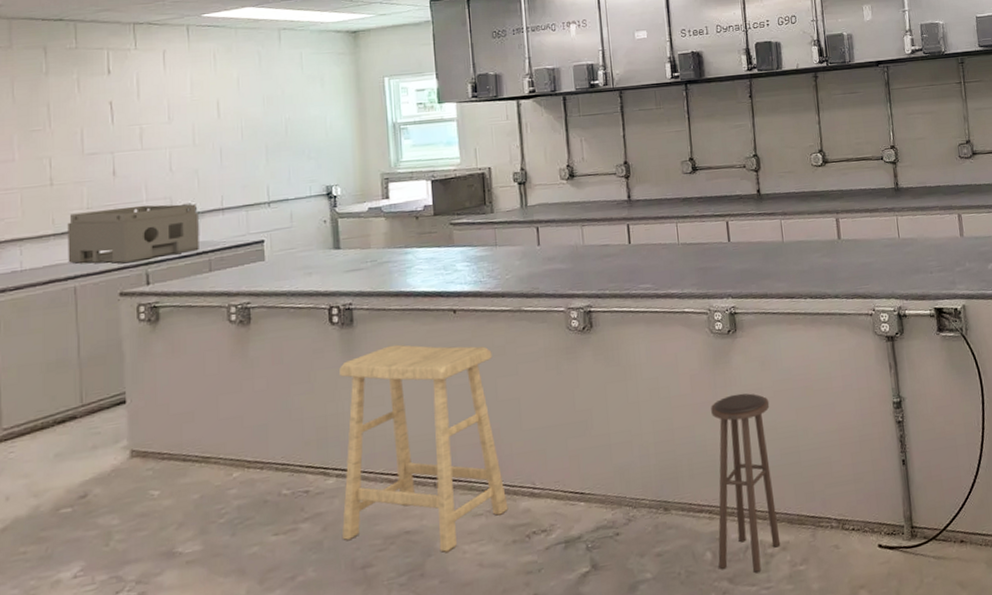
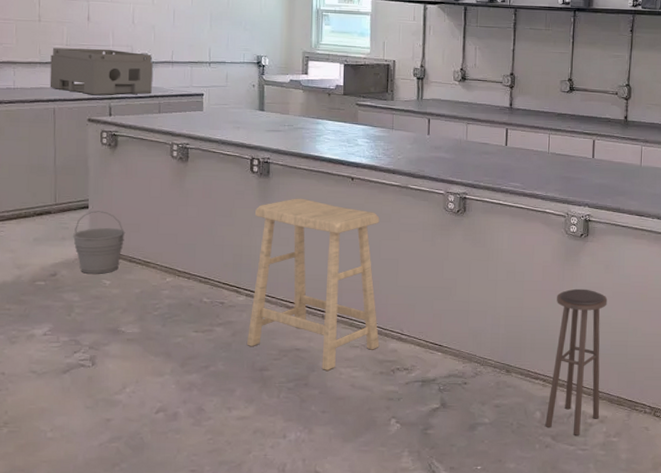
bucket: none [106,403,176,487] -> present [72,211,126,274]

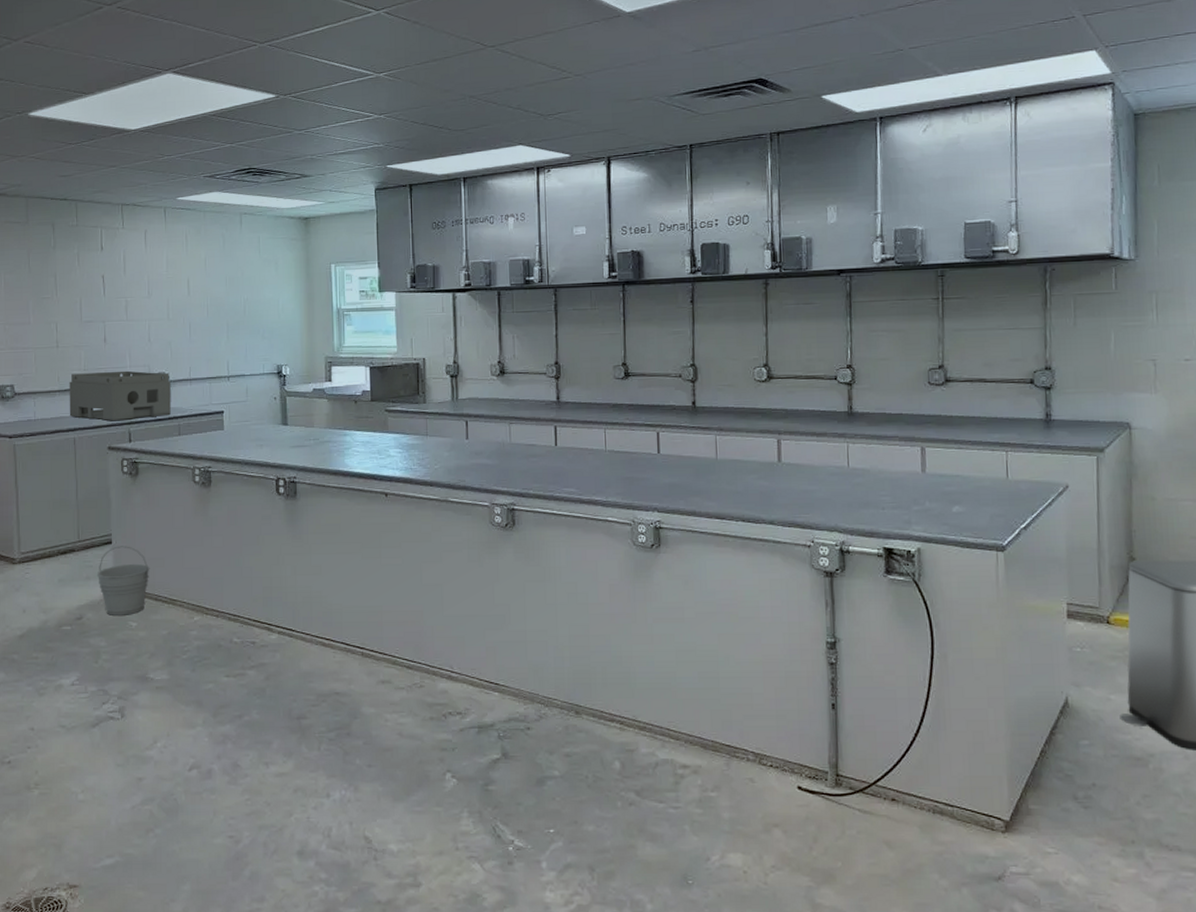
stool: present [247,198,380,370] -> none [282,520,428,717]
stool: present [545,288,608,435] -> none [626,610,692,790]

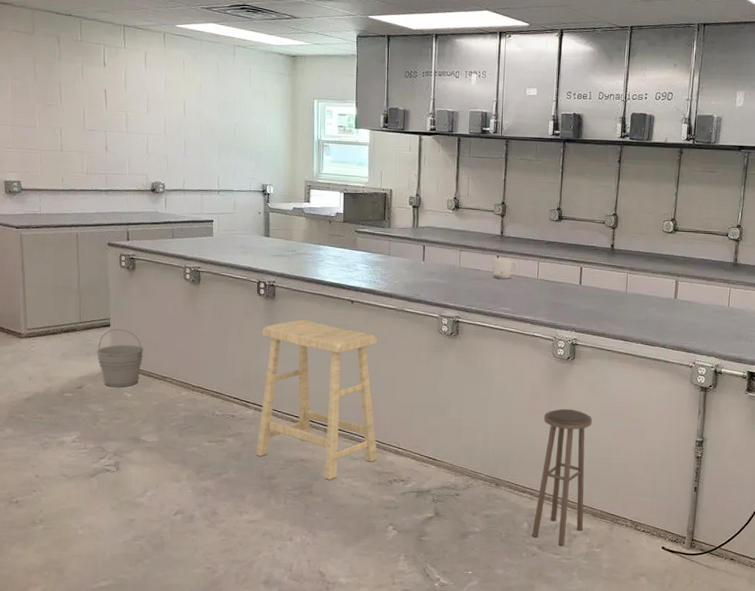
storage bin: present [69,370,171,422] -> none [72,176,166,222]
stool: none [282,520,428,717] -> present [256,319,378,480]
mug: none [550,427,581,454] -> present [492,257,519,279]
stool: none [626,610,692,790] -> present [532,408,593,546]

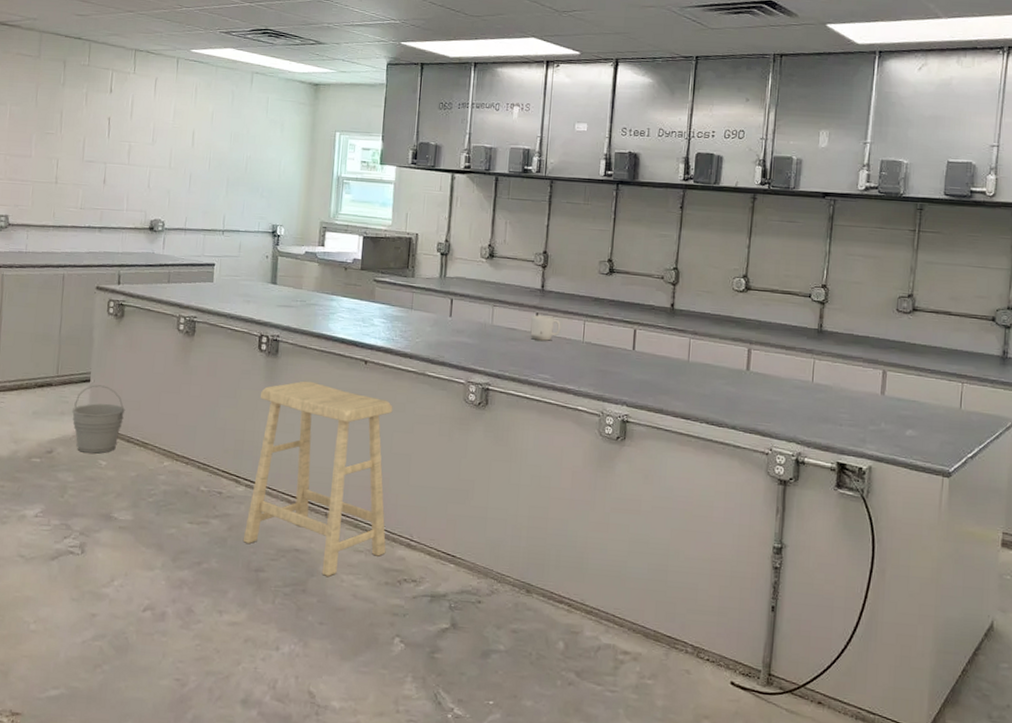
stool: present [532,408,593,546] -> none [569,499,646,674]

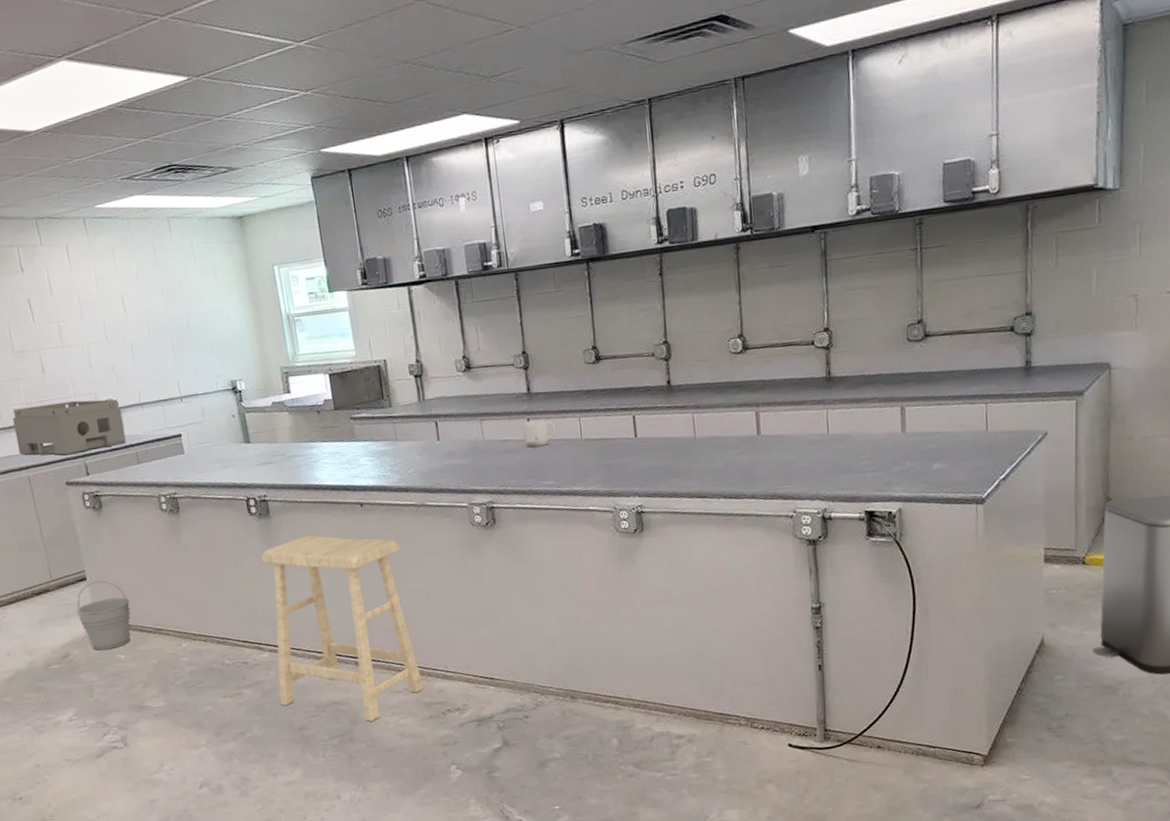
storage bin: none [61,211,165,263] -> present [12,399,126,456]

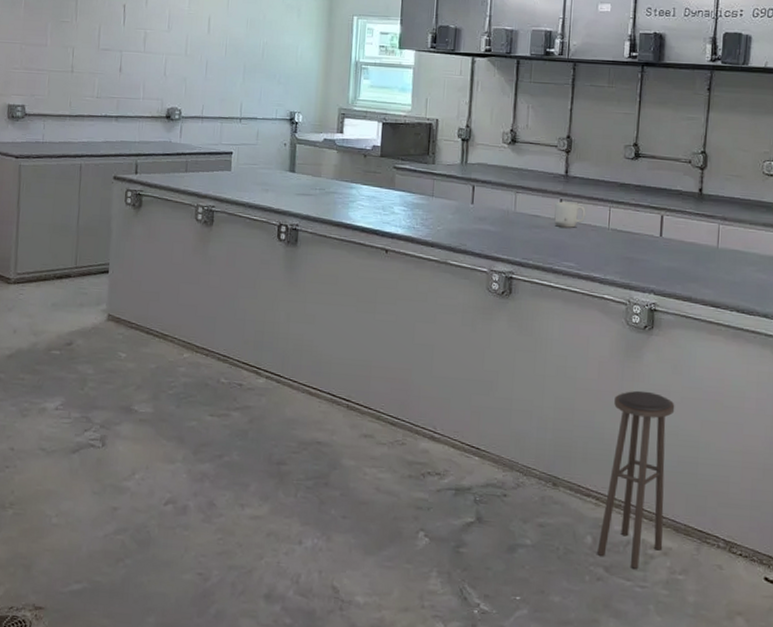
storage bin: present [12,399,126,456] -> none [78,100,182,152]
bucket: present [76,580,131,651] -> none [90,276,145,346]
stool: present [262,535,424,722] -> none [265,270,415,470]
stool: none [617,592,687,760] -> present [597,390,675,569]

